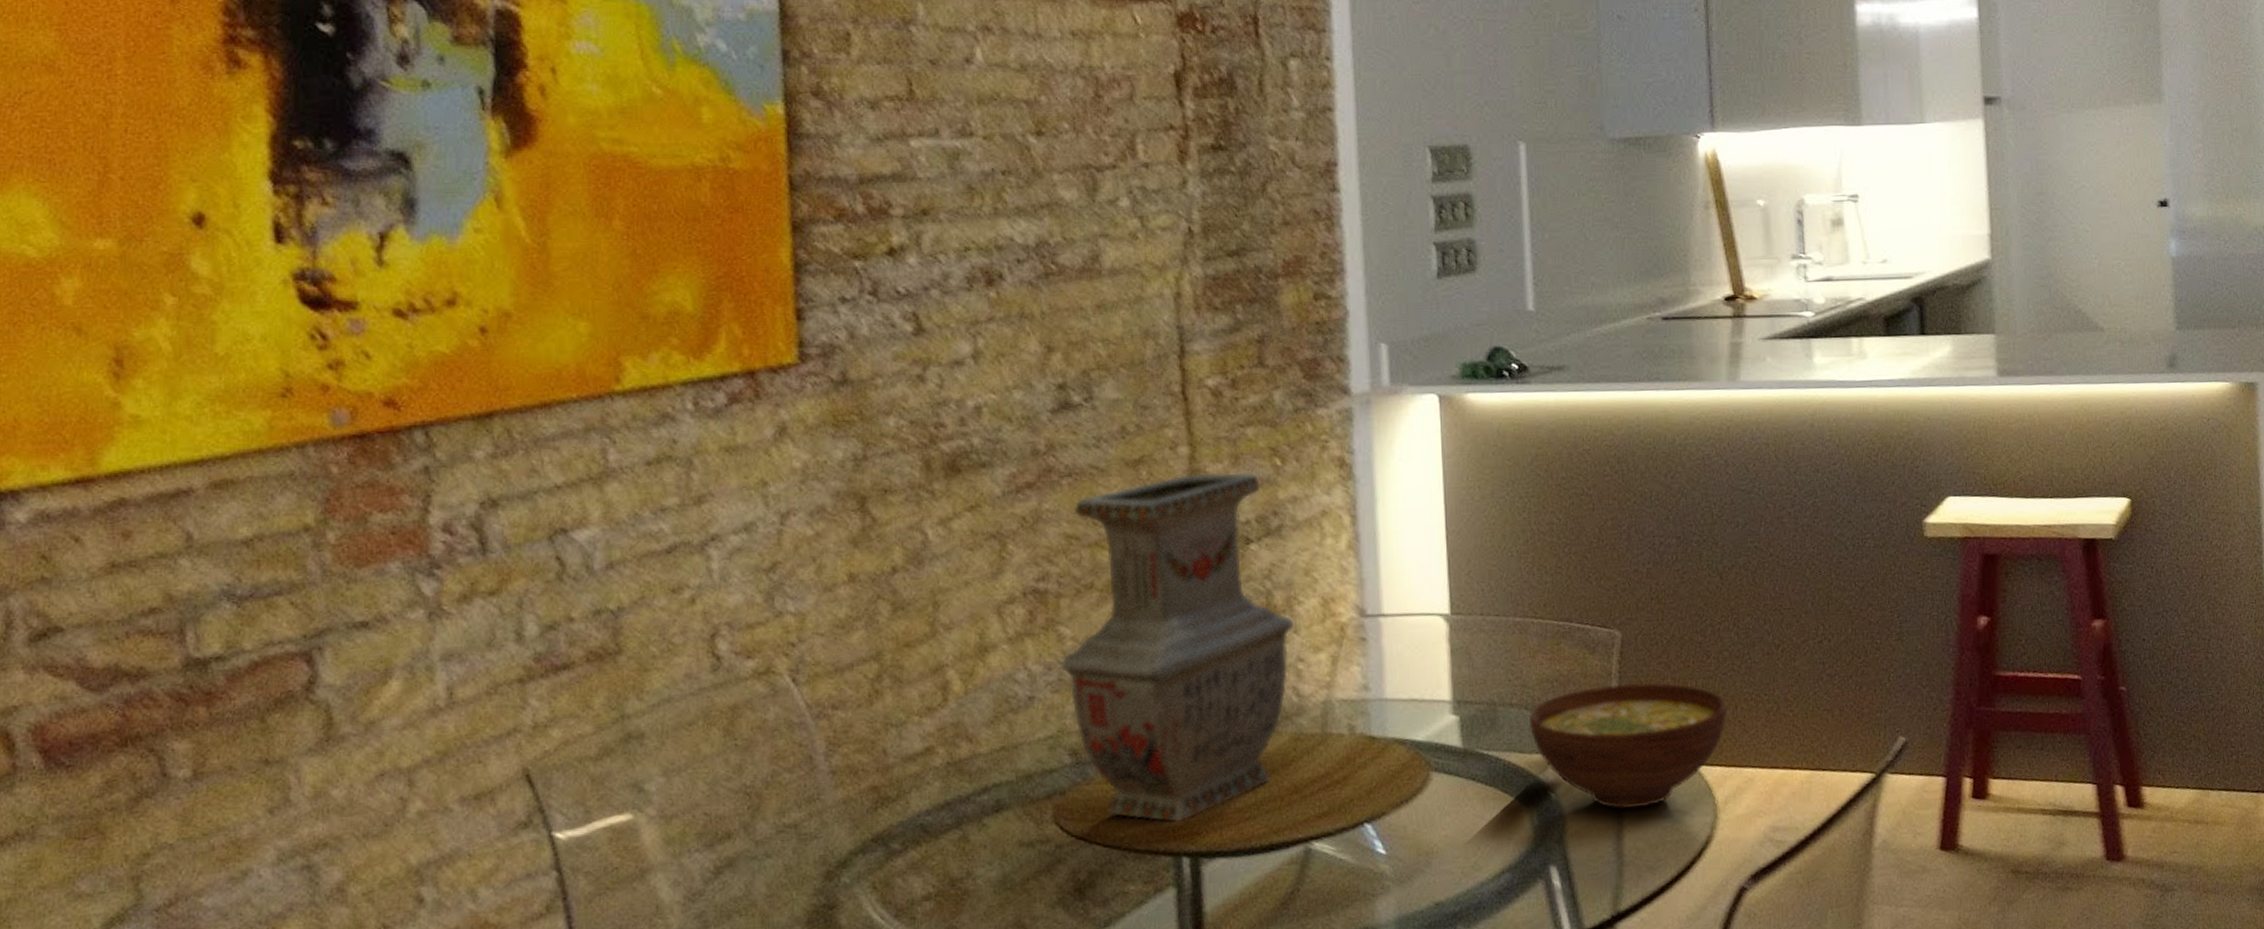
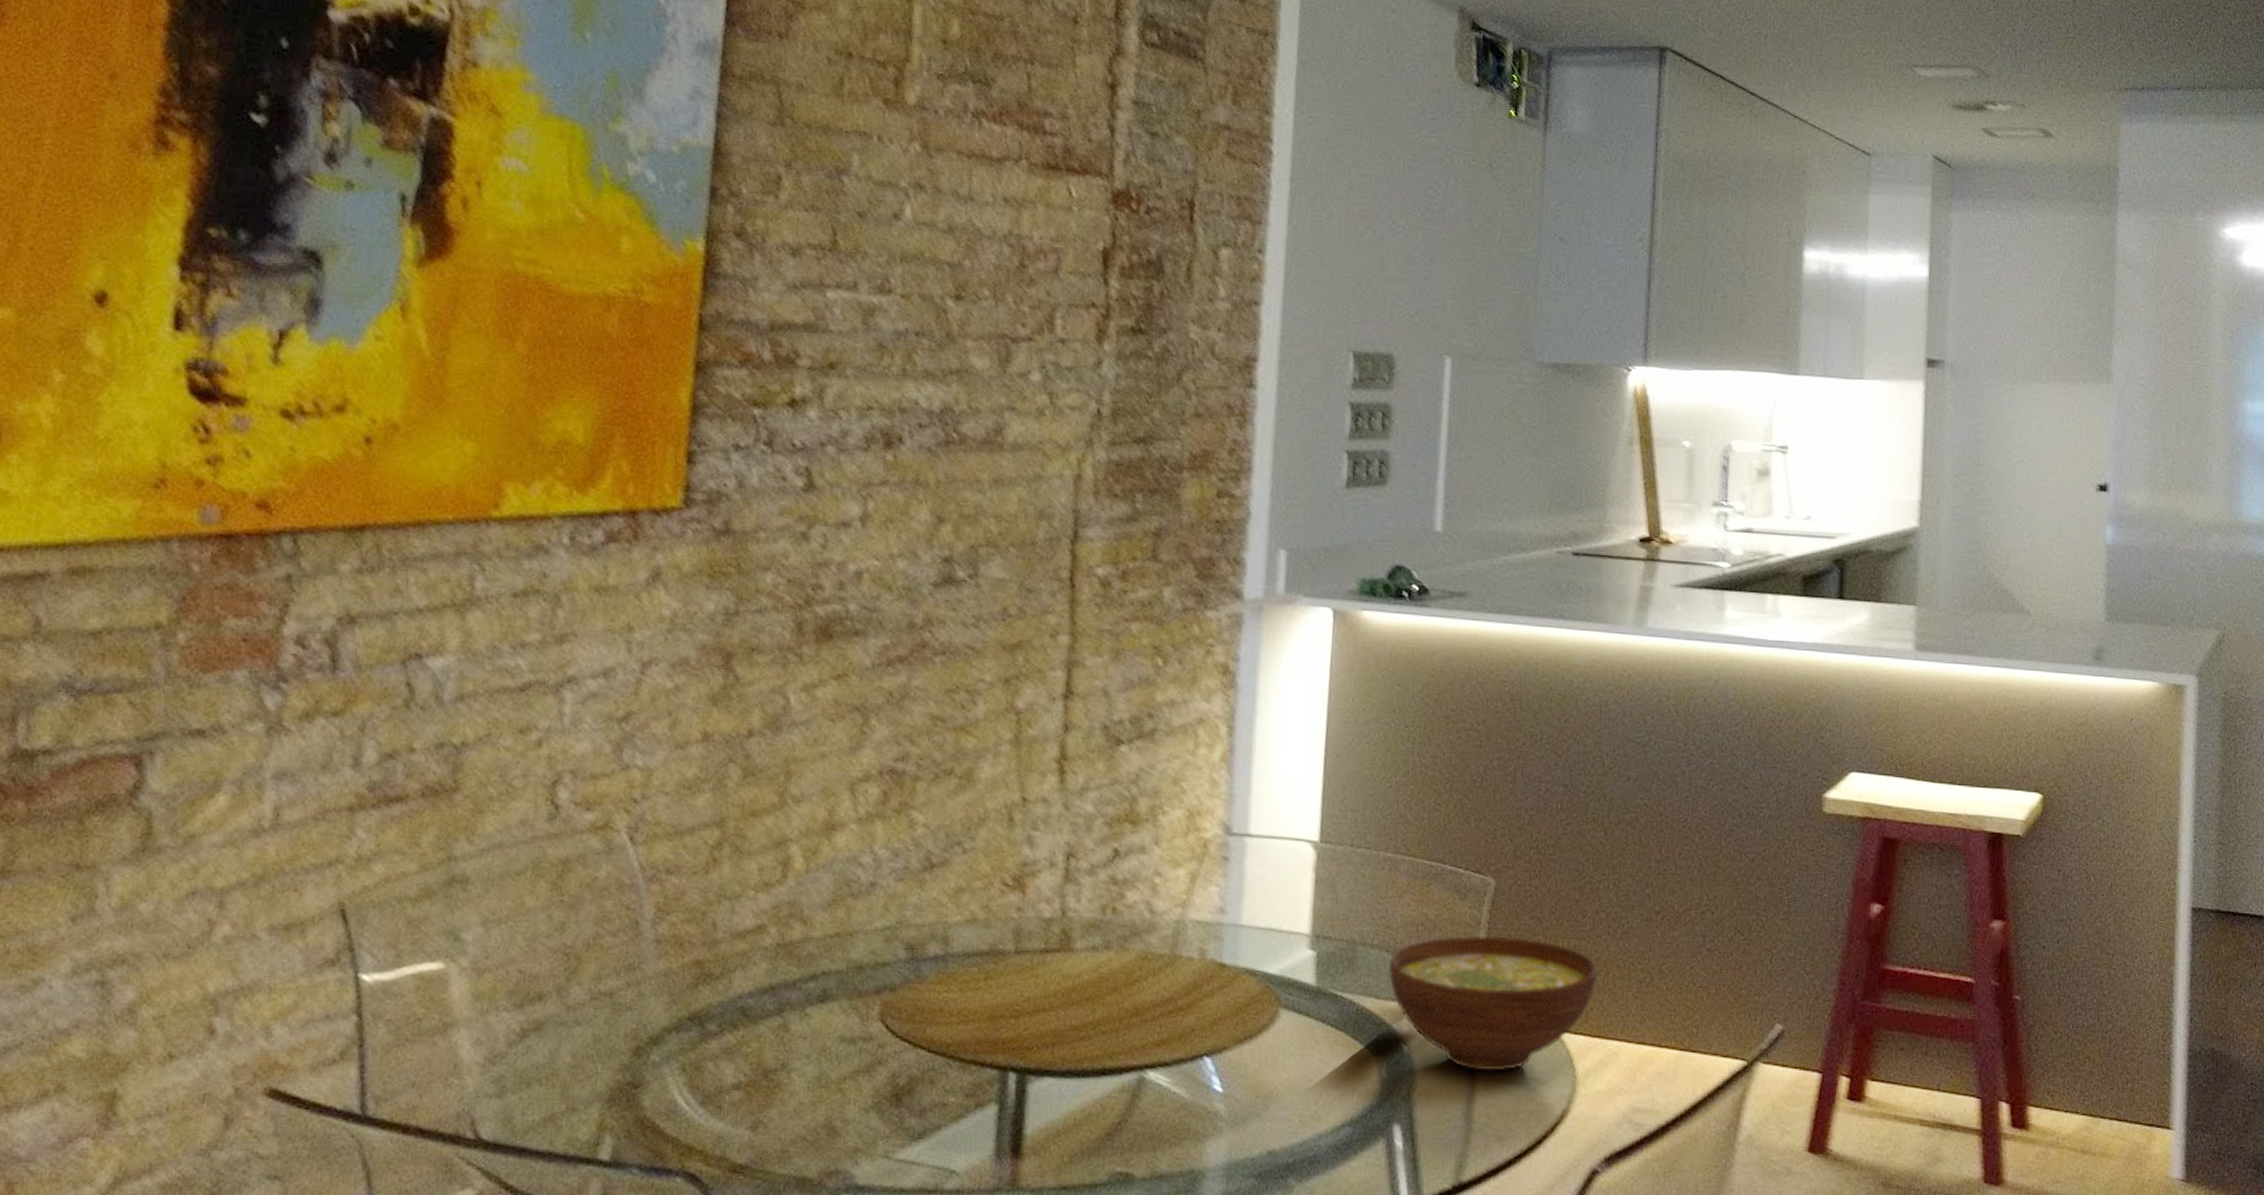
vase: present [1059,472,1293,823] -> none [907,665,1155,1035]

